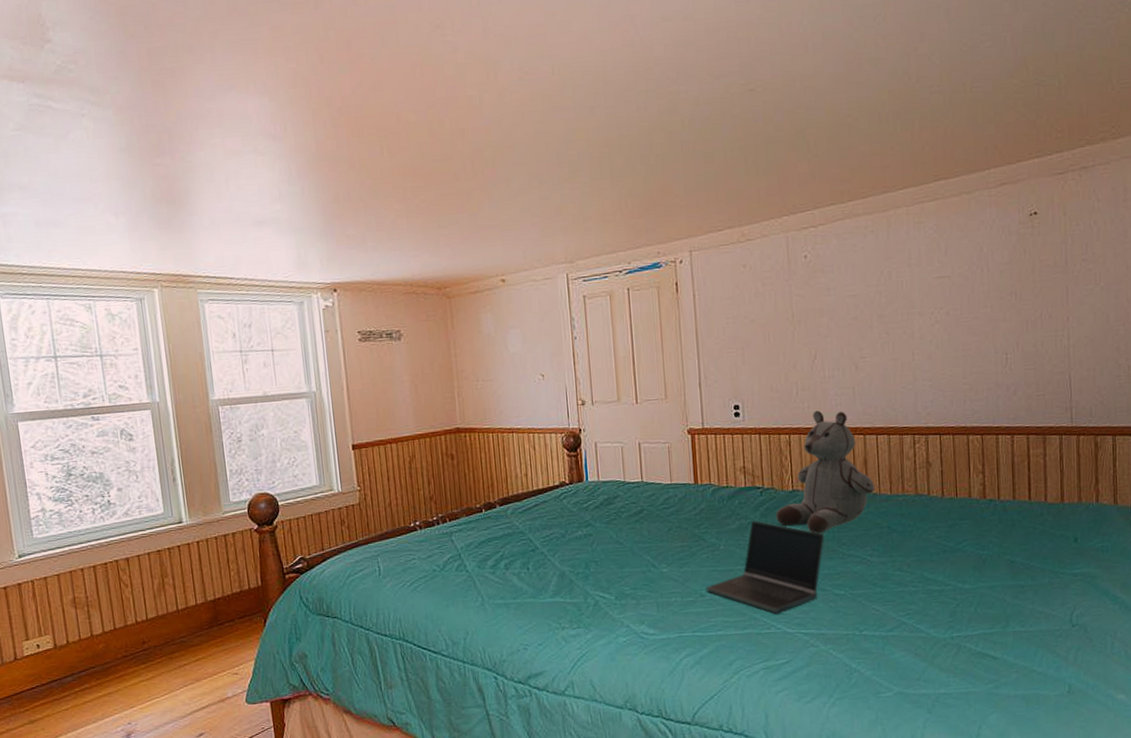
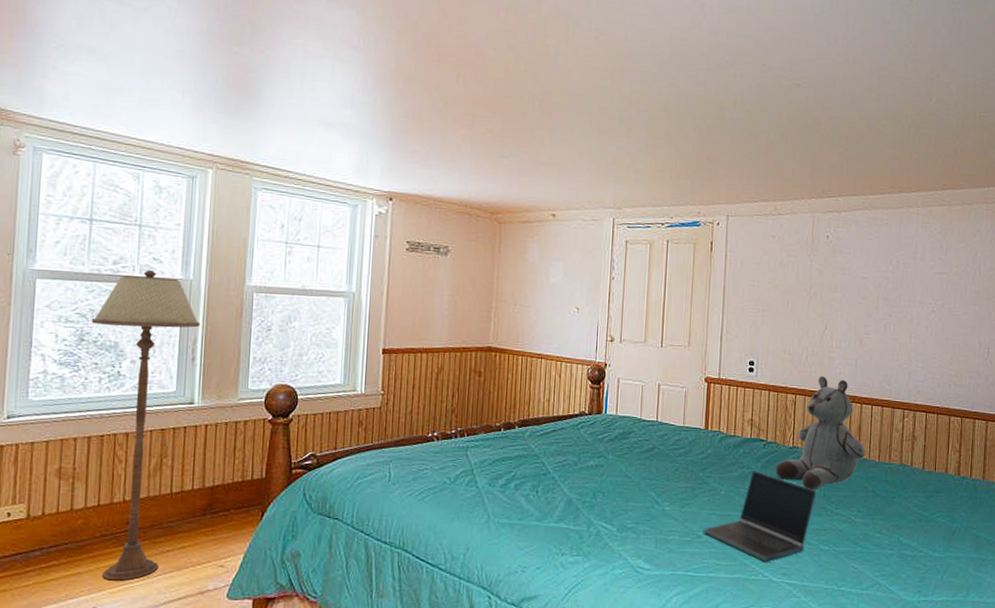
floor lamp: none [74,398,179,699] -> present [91,270,200,582]

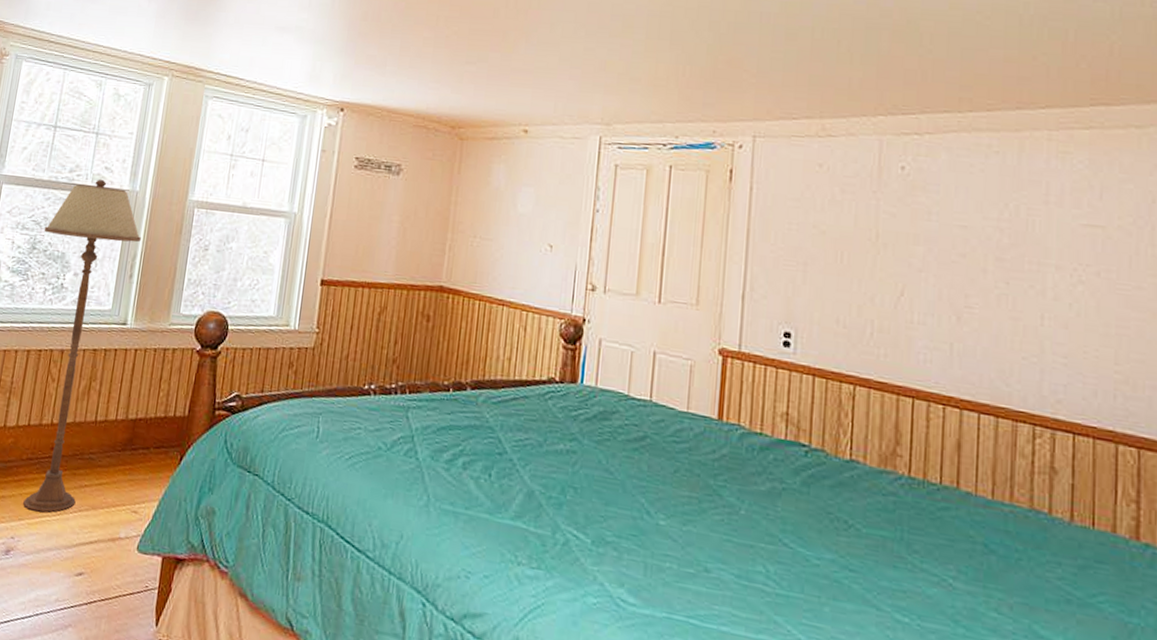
laptop computer: present [703,471,817,562] -> none [712,487,889,625]
stuffed bear: present [775,376,866,490] -> none [822,362,970,529]

